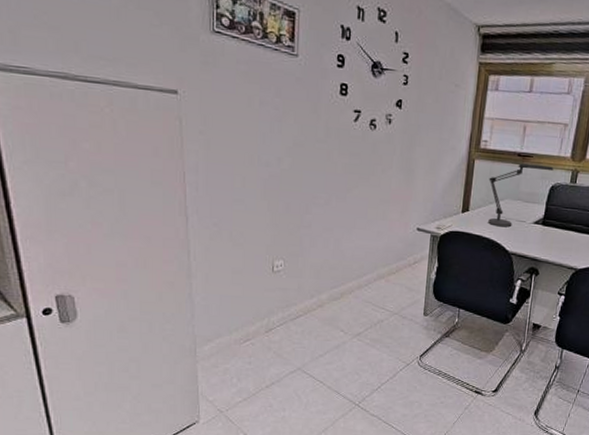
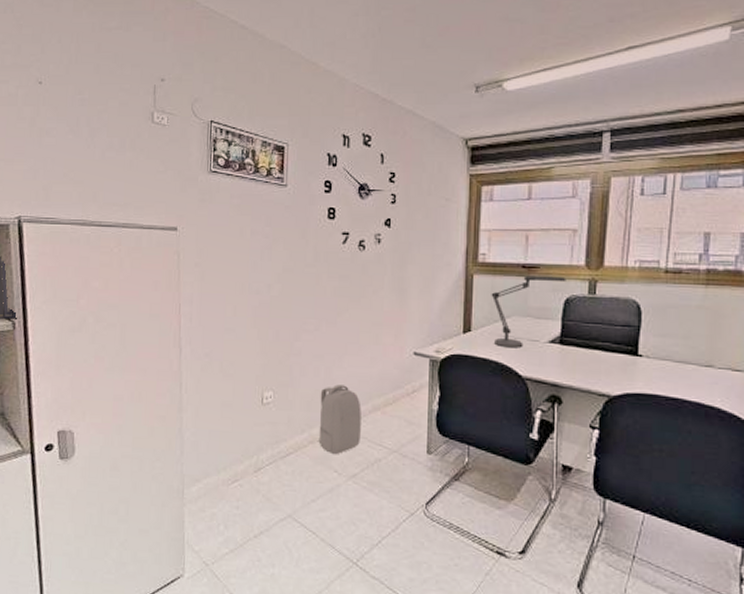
backpack: none [325,255,367,317] -> present [317,384,362,455]

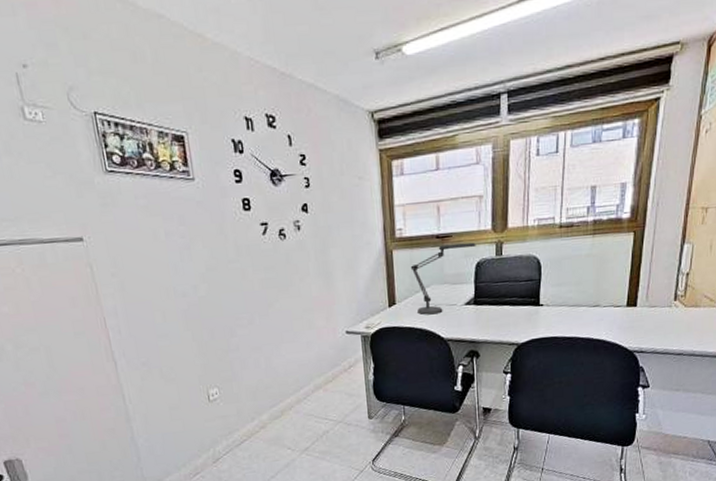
backpack: present [317,384,362,455] -> none [263,371,308,435]

